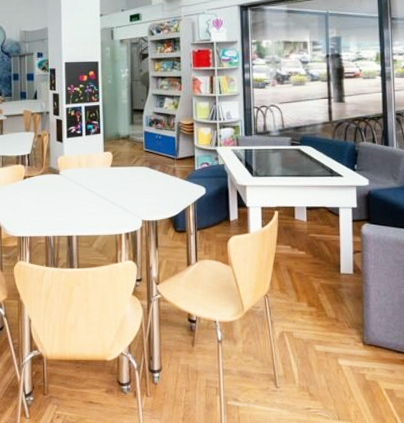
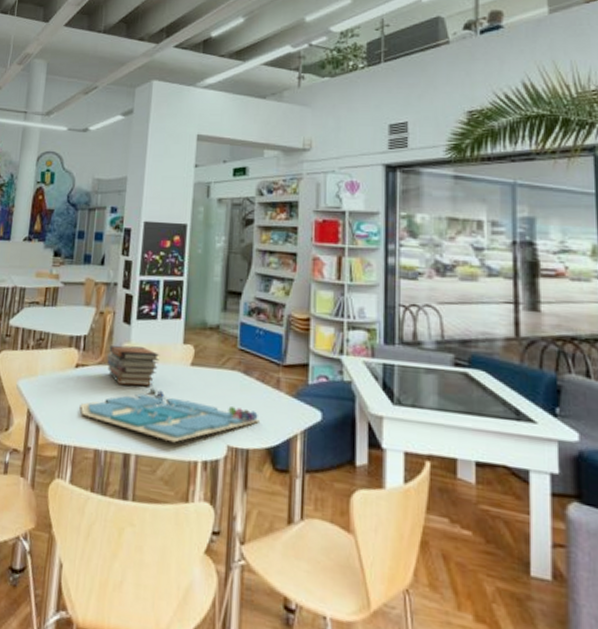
board game: none [31,187,164,223] -> present [81,389,261,443]
book stack: none [47,158,87,187] -> present [107,345,160,386]

